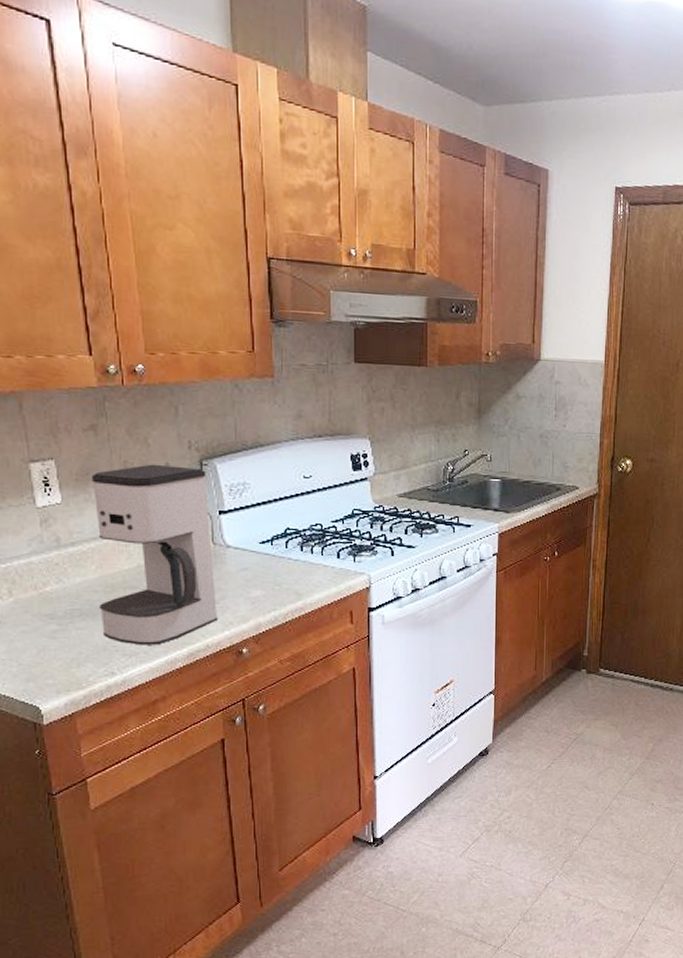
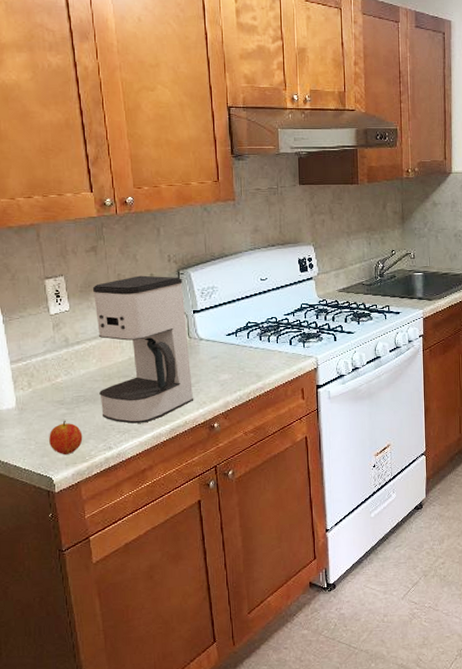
fruit: none [35,638,79,681] -> present [49,420,83,455]

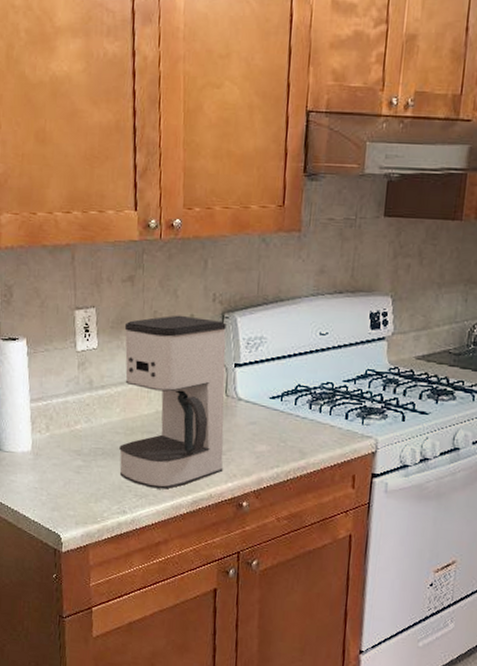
fruit: present [49,420,83,455] -> none [61,473,97,513]

